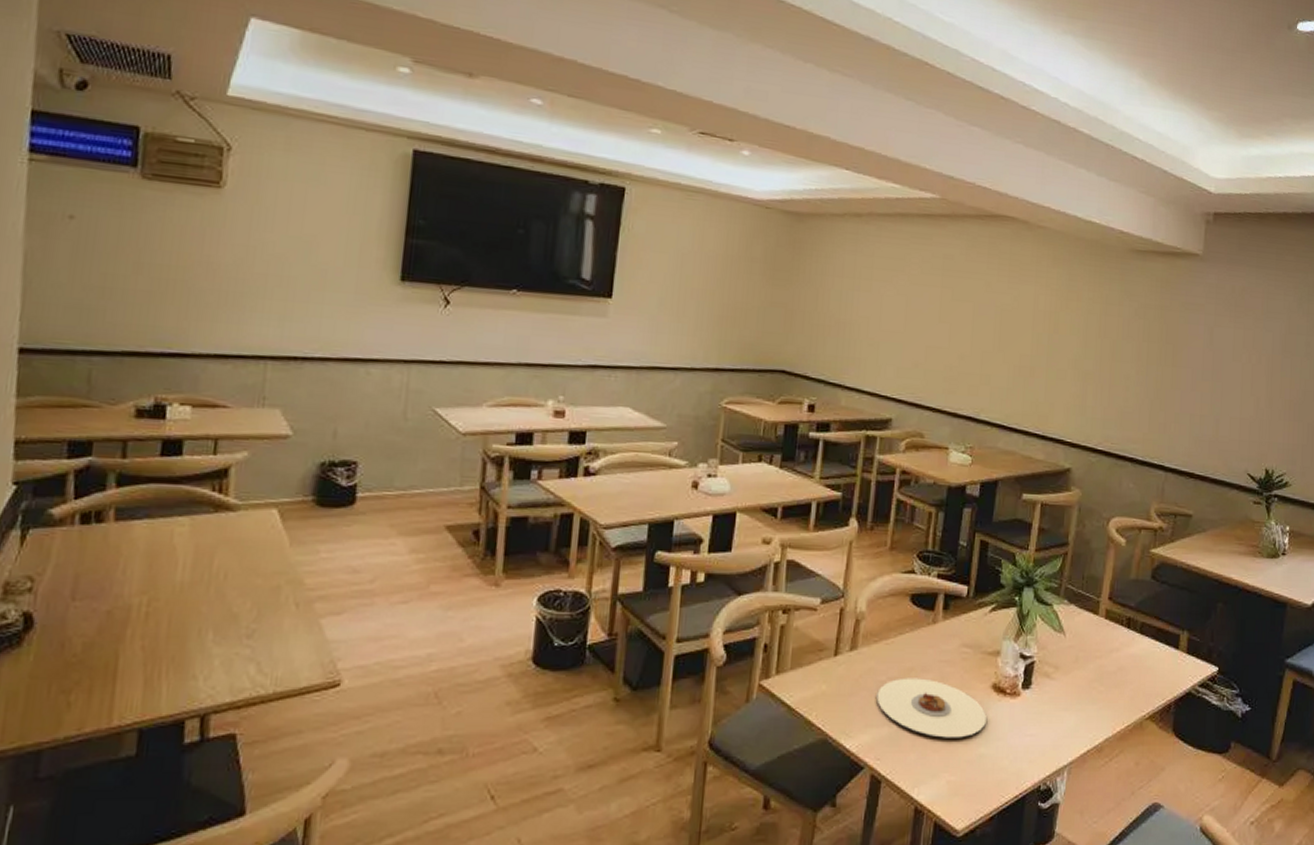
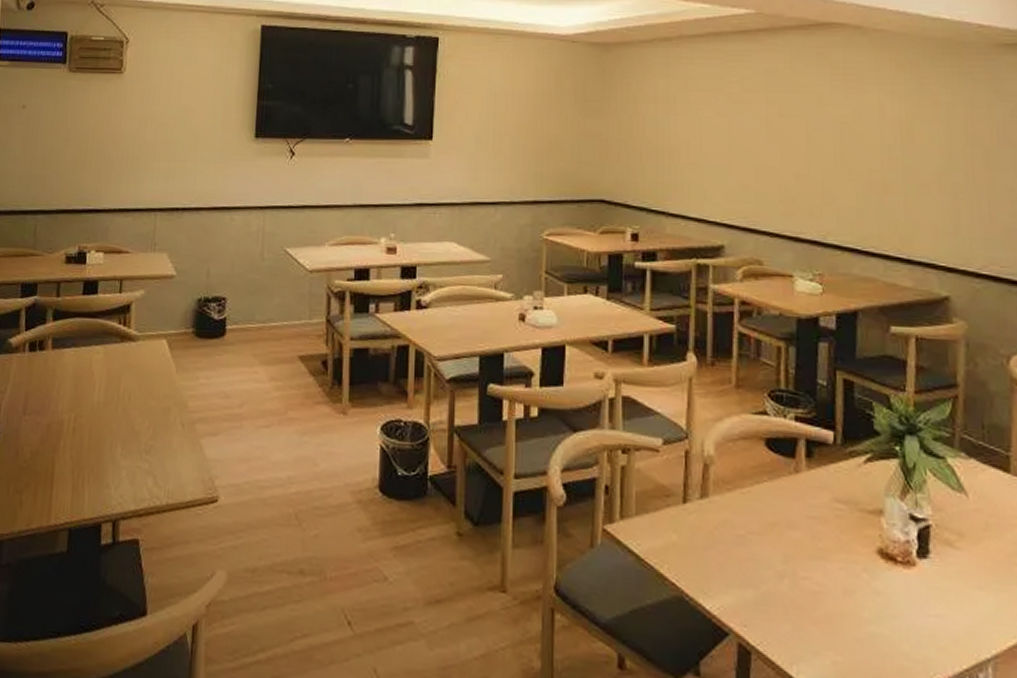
plate: present [876,678,987,738] -> none [736,533,875,611]

